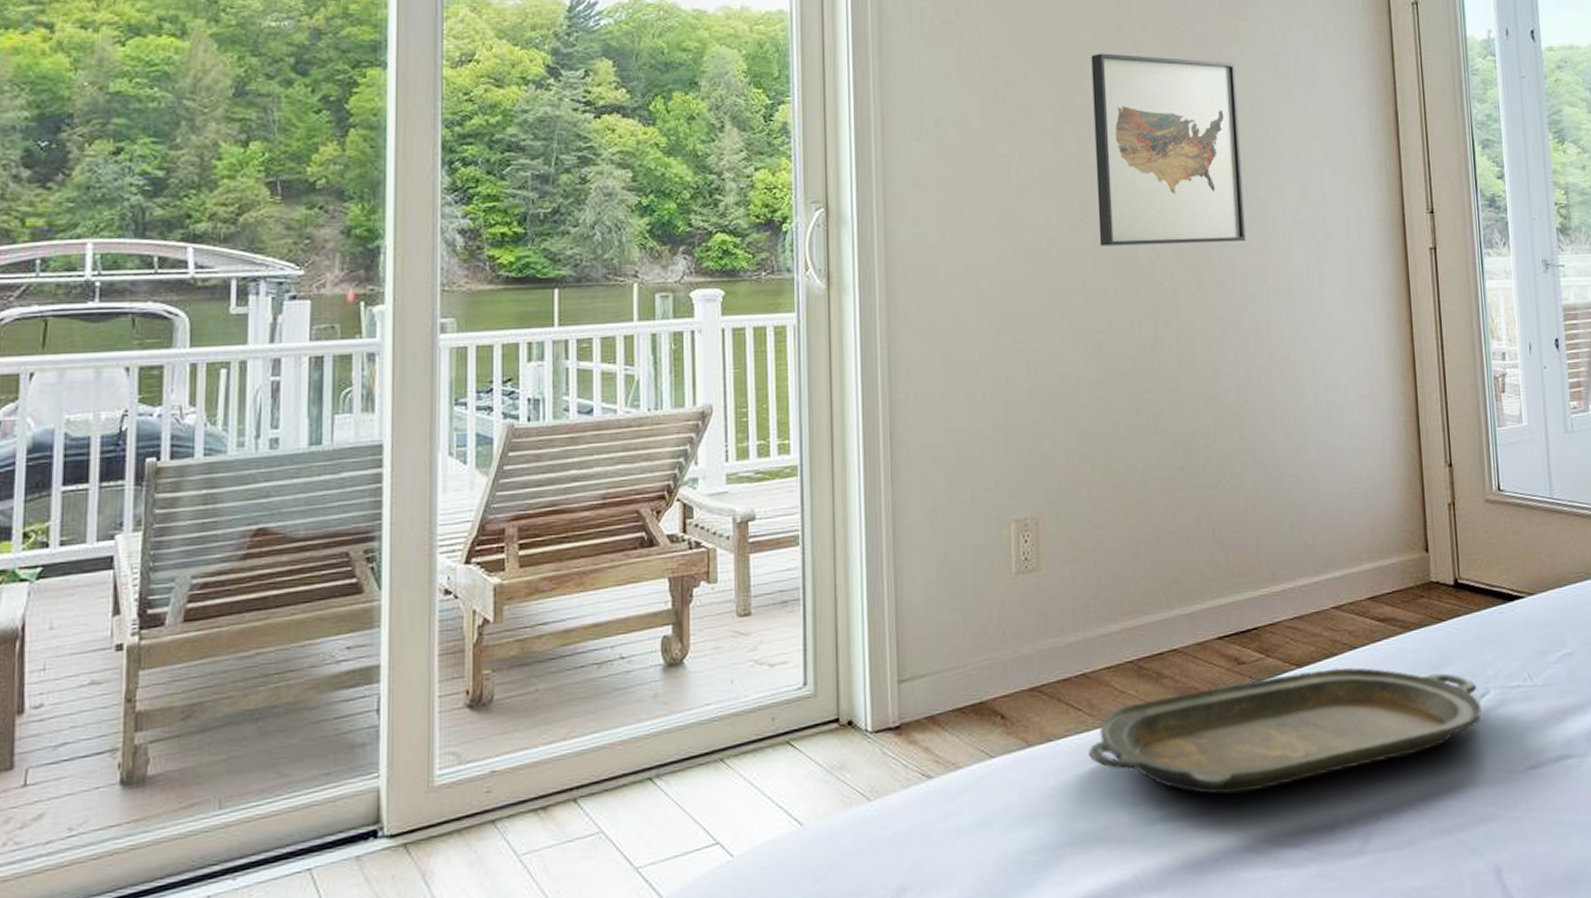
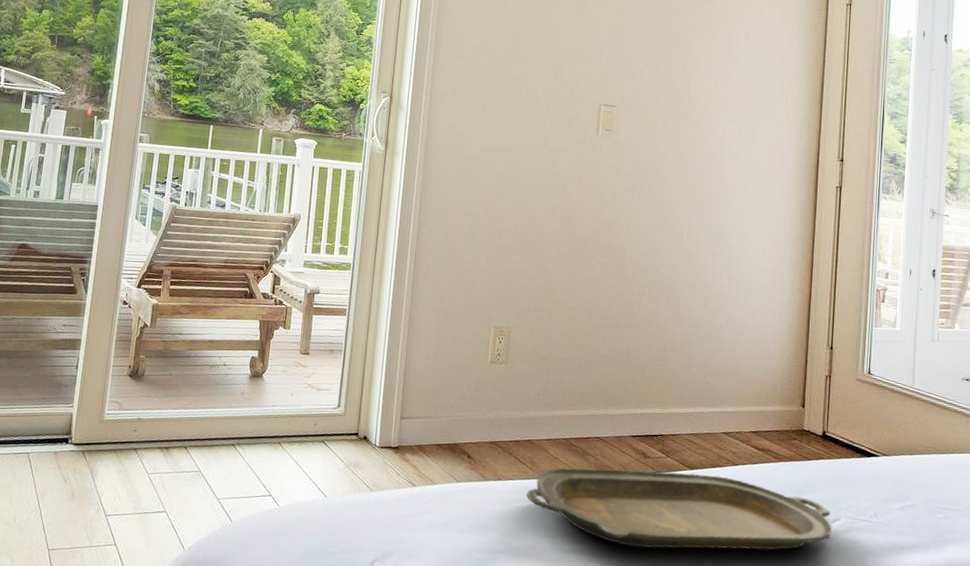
wall art: present [1091,53,1246,246] -> none [579,14,698,161]

